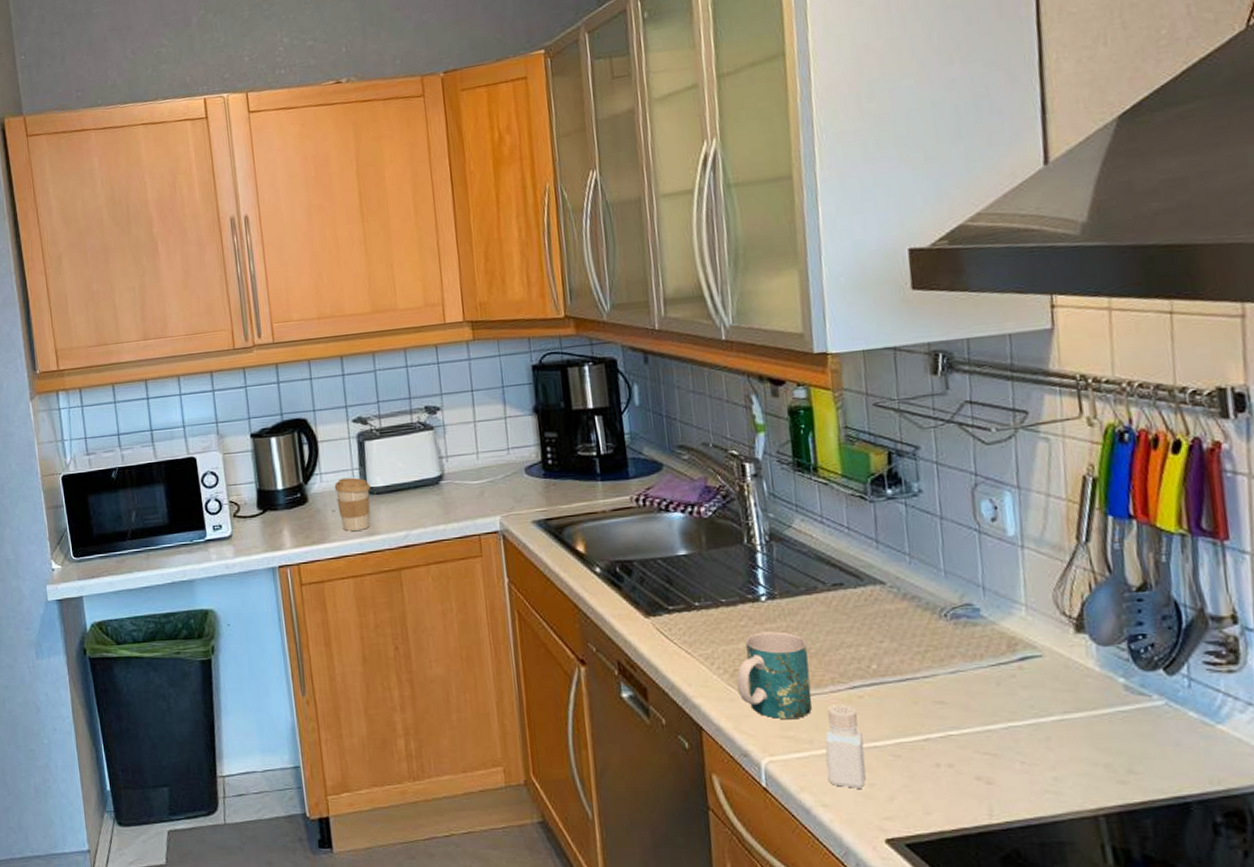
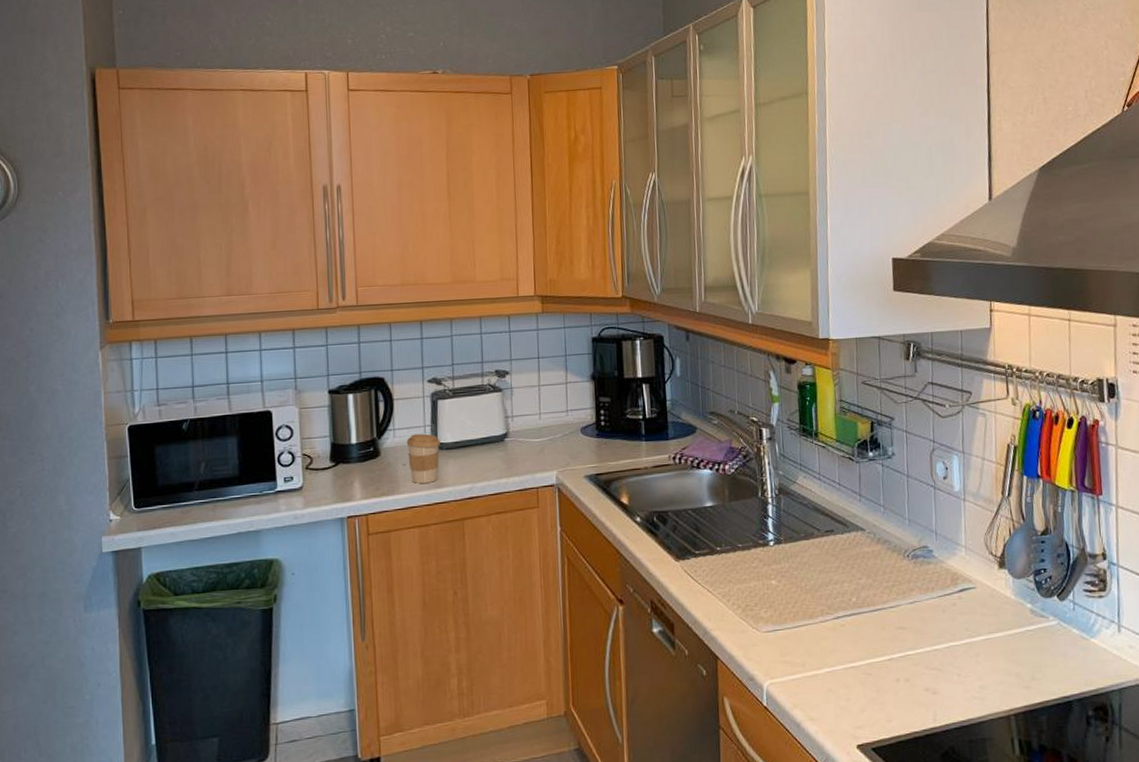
mug: present [736,631,812,720] -> none [747,571,806,647]
pepper shaker: present [825,705,866,788] -> none [814,632,844,703]

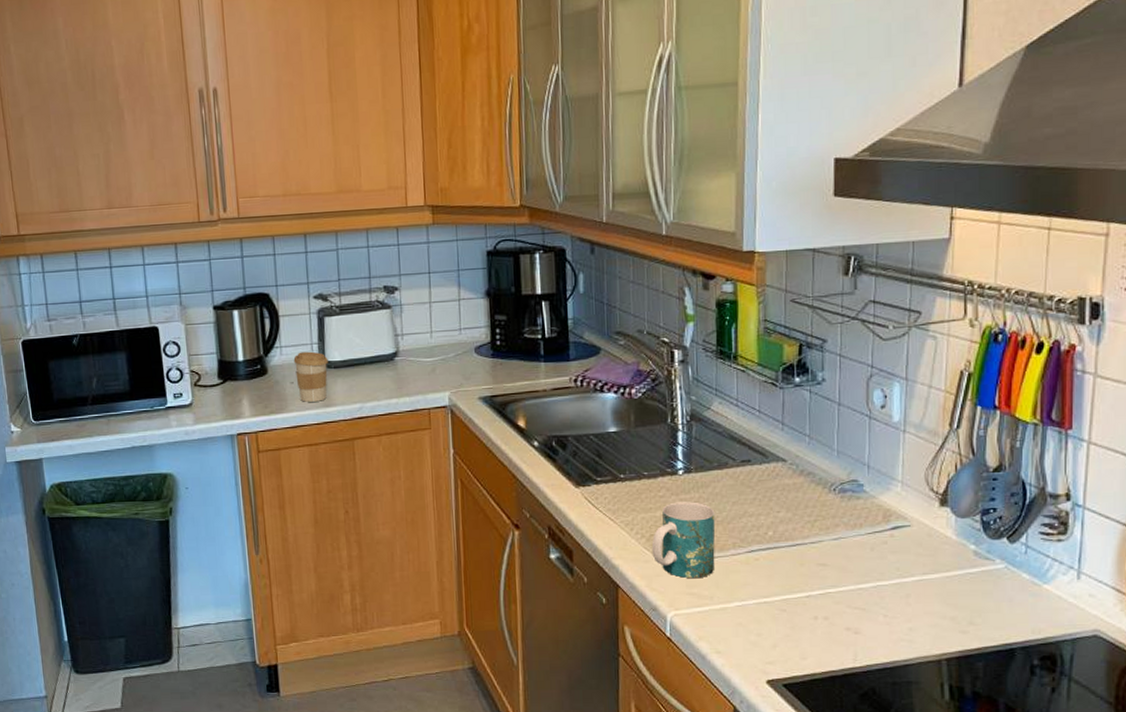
mug: none [747,571,806,647] -> present [651,502,716,579]

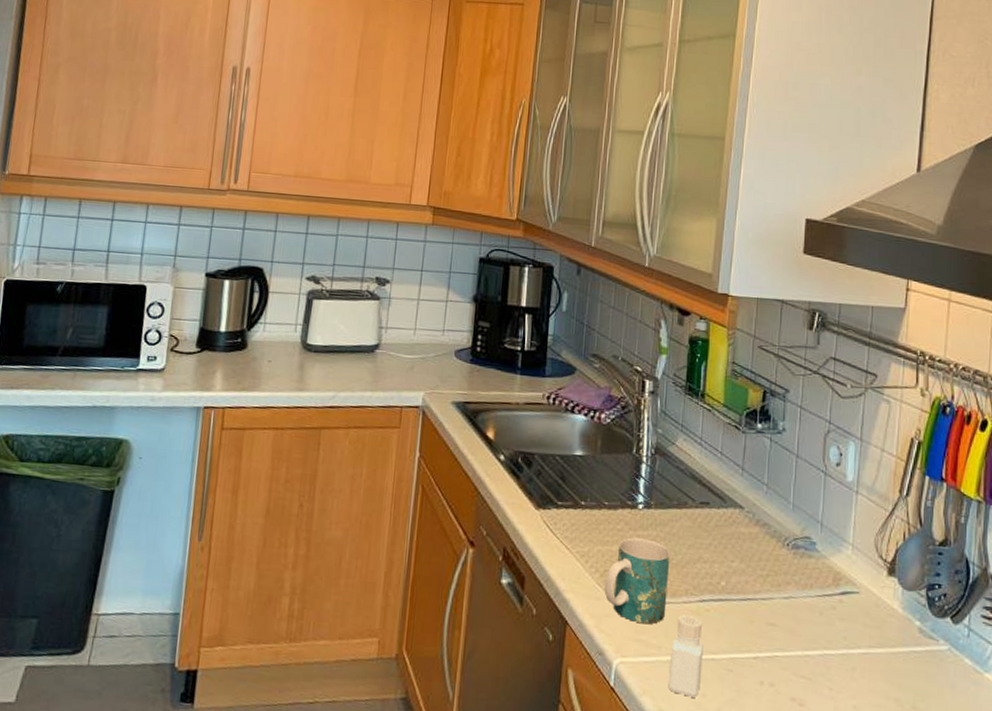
coffee cup: present [293,351,328,402] -> none [274,331,310,384]
pepper shaker: none [723,566,756,638] -> present [668,615,703,697]

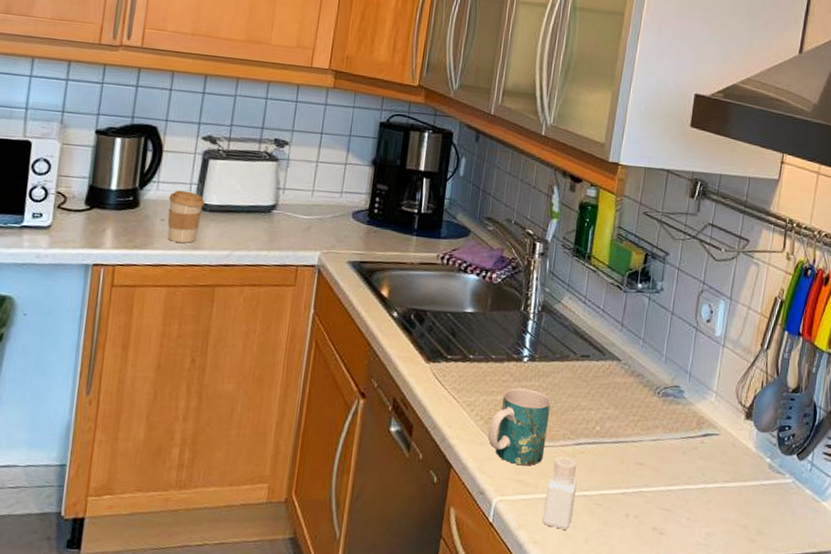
coffee cup: none [274,331,310,384] -> present [167,190,205,243]

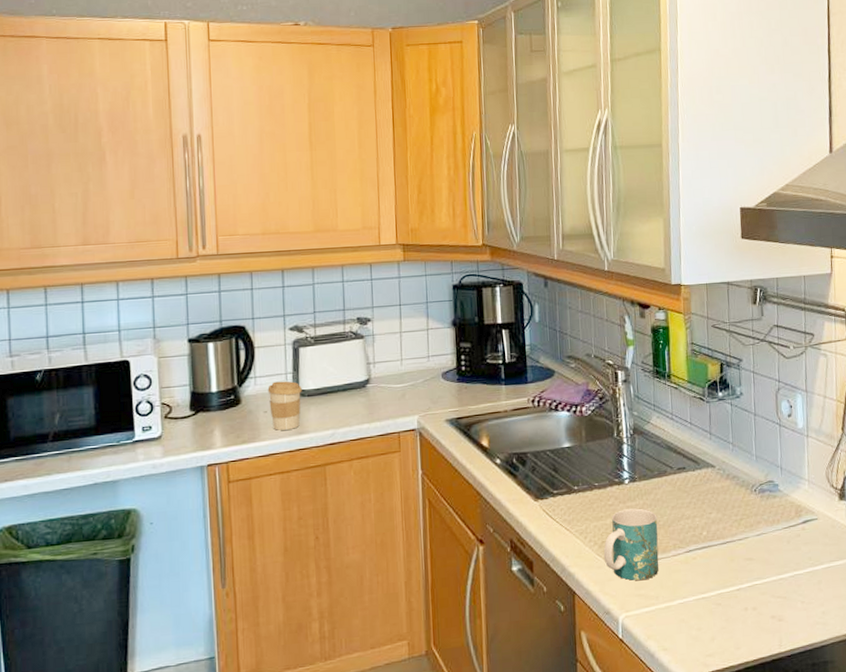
pepper shaker: present [542,457,577,530] -> none [667,565,696,633]

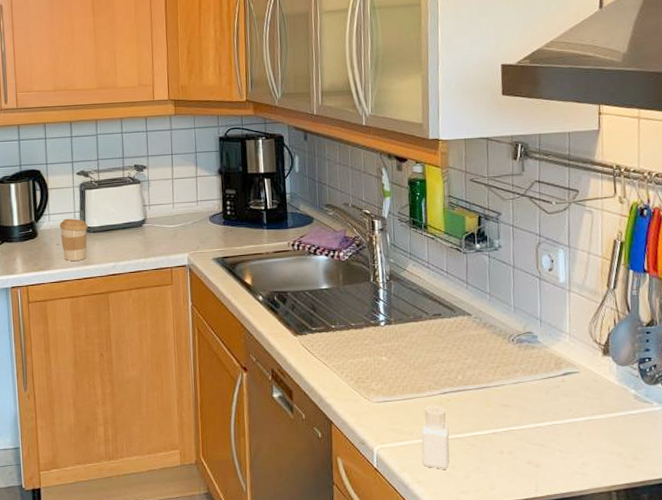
mug: present [603,508,659,581] -> none [359,349,414,417]
pepper shaker: none [667,565,696,633] -> present [421,406,450,469]

